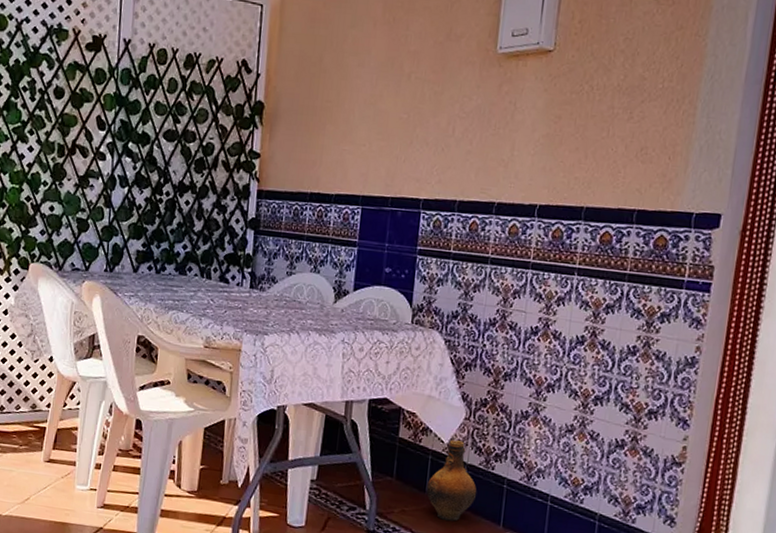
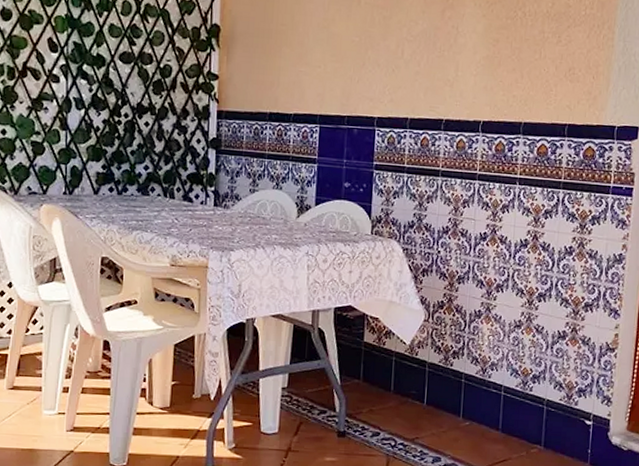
ceramic jug: present [426,440,477,522] -> none [392,341,438,416]

